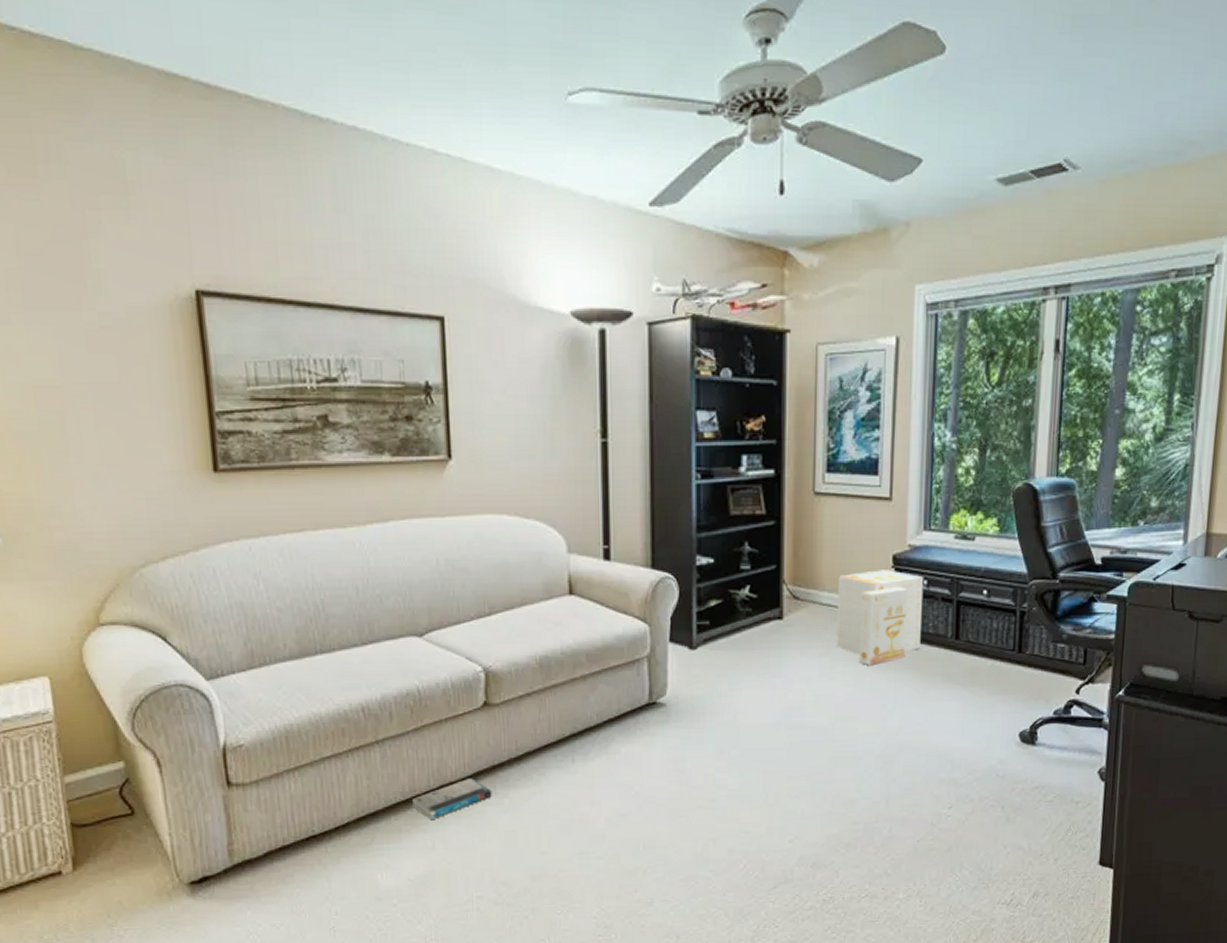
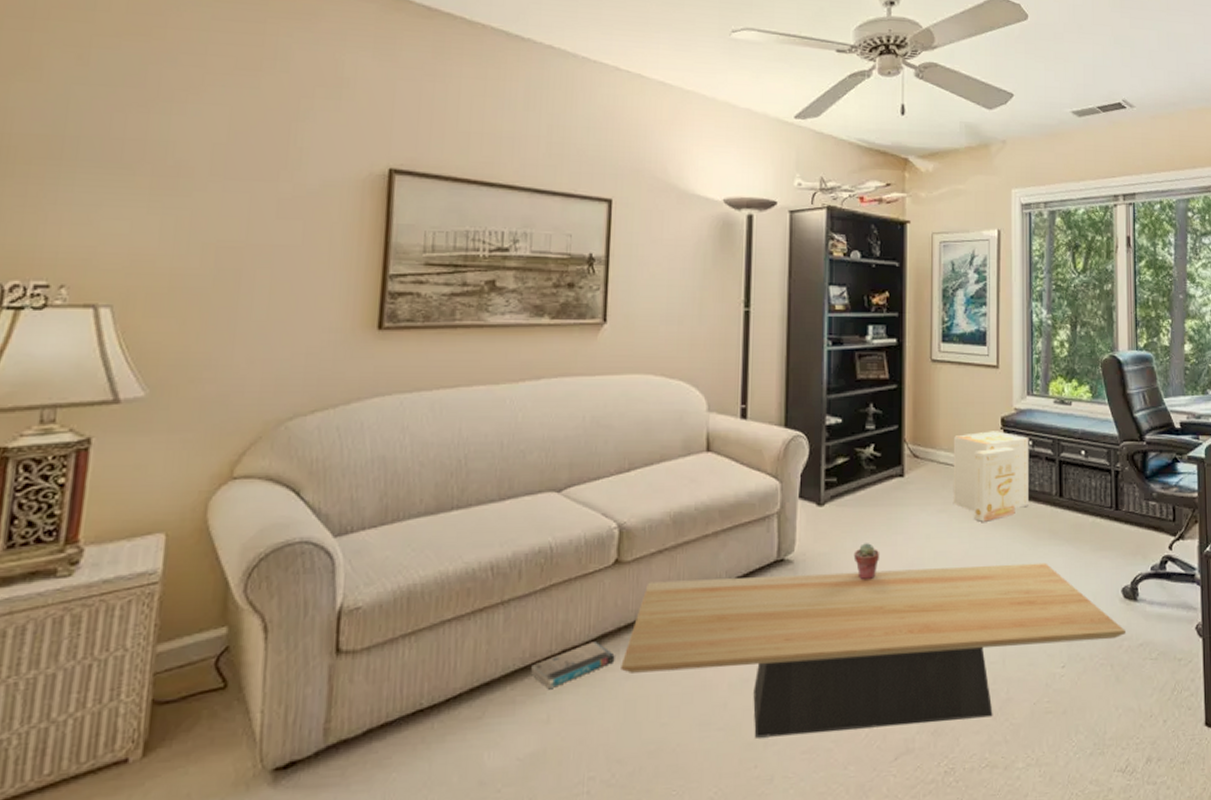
coffee table: none [498,706,1021,867] -> present [621,562,1127,738]
potted succulent: none [729,686,756,723] -> present [853,543,879,581]

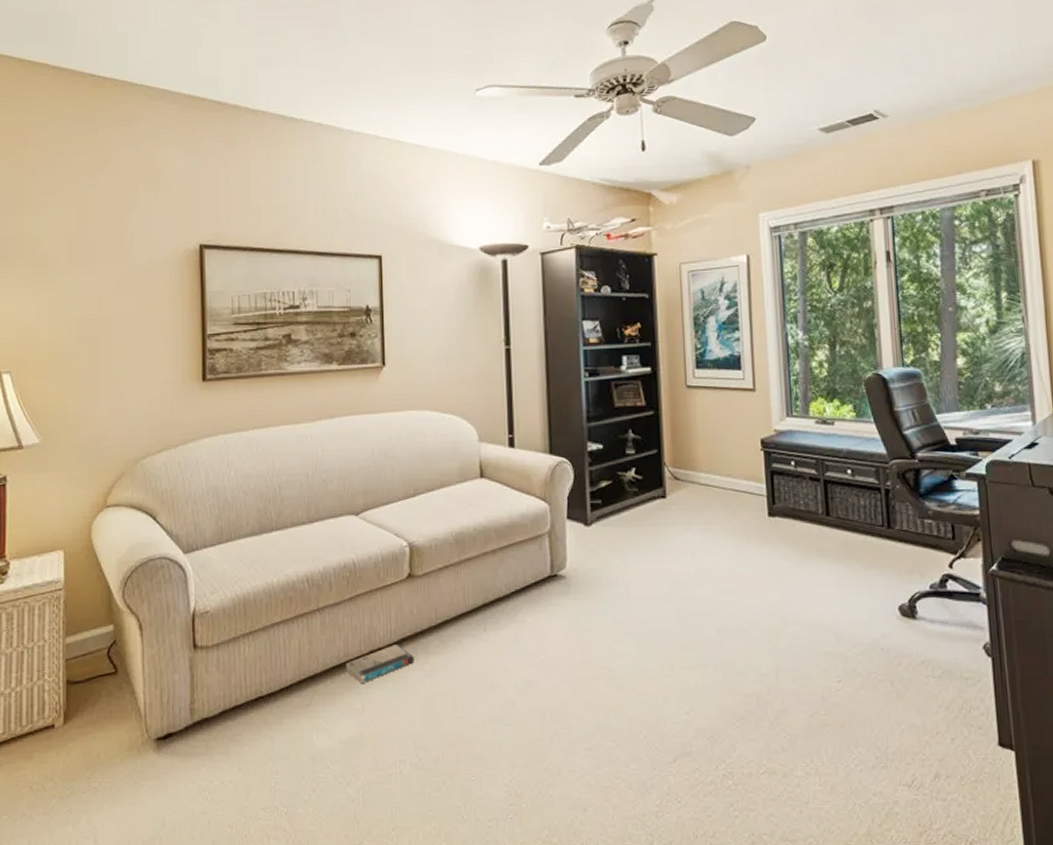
coffee table: present [621,562,1127,738] -> none [420,580,906,734]
potted succulent: present [853,543,879,581] -> none [622,560,647,595]
product box: present [953,431,1030,522] -> none [713,452,794,540]

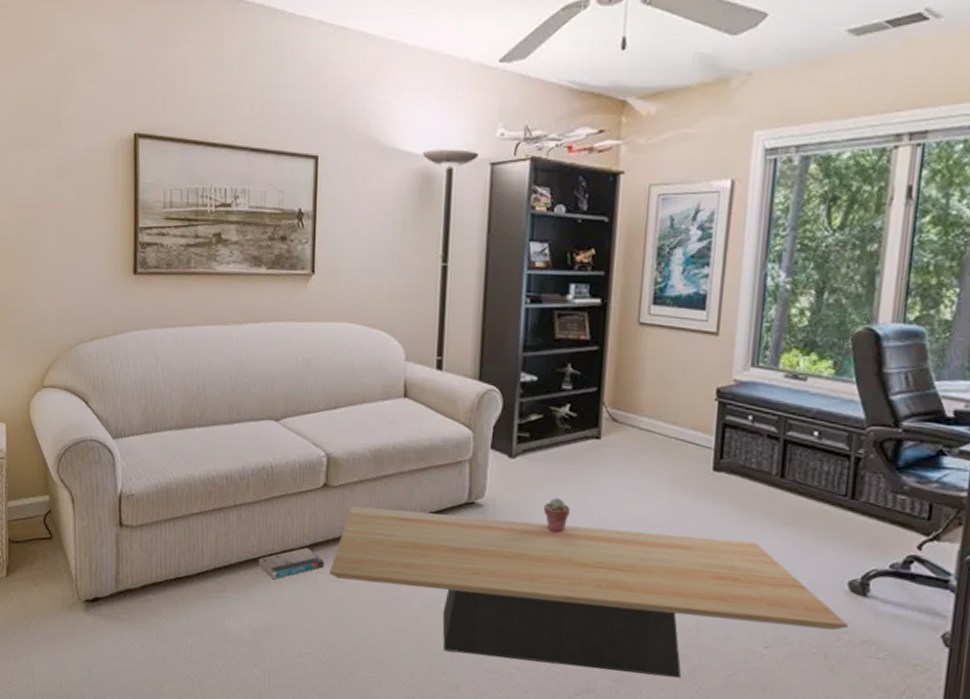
coffee table: none [420,580,906,734] -> present [329,506,849,679]
potted succulent: none [622,560,647,595] -> present [543,498,570,533]

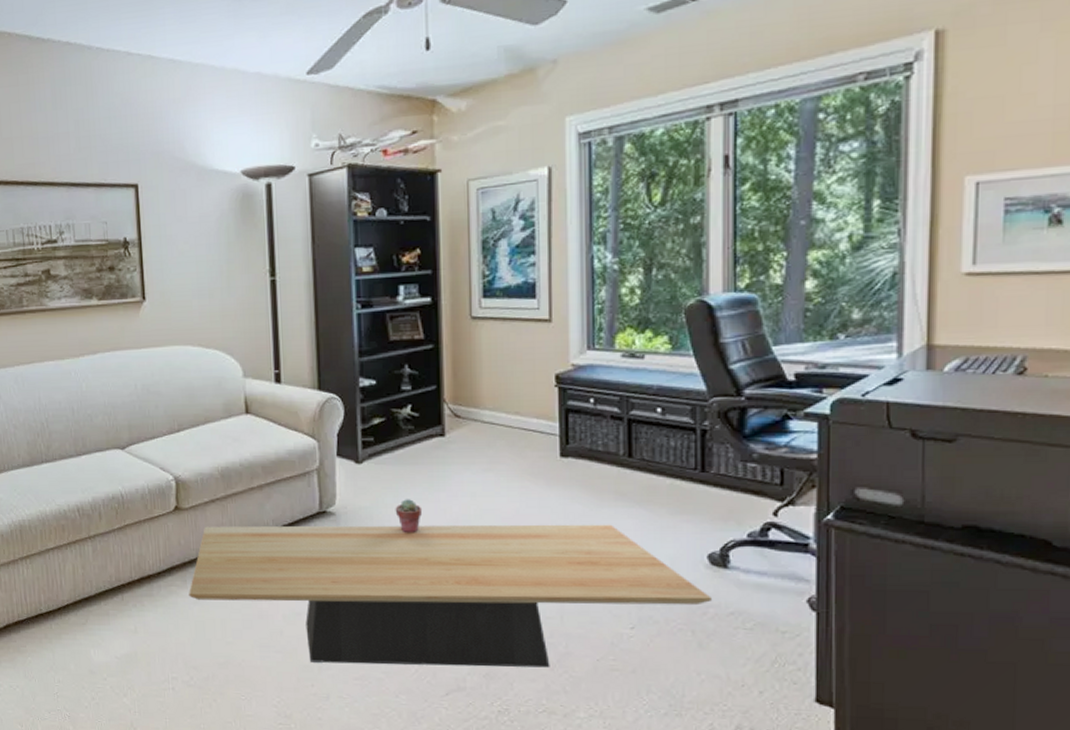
book: present [259,548,325,579] -> none [118,572,183,606]

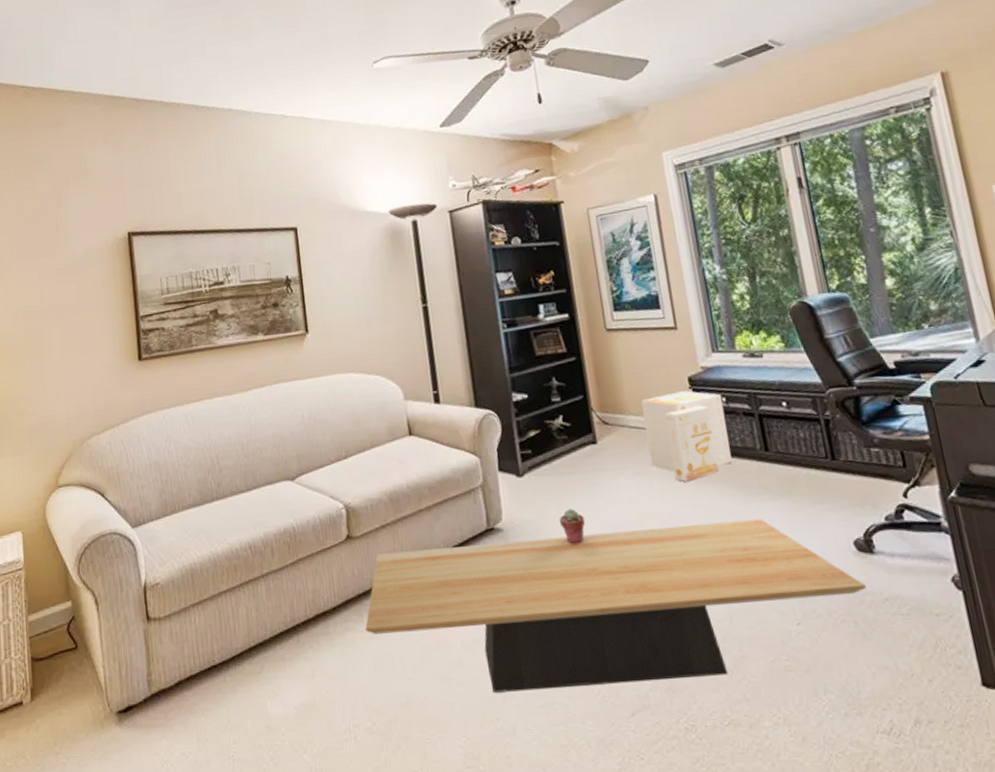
product box: none [499,388,591,481] -> present [641,391,732,482]

